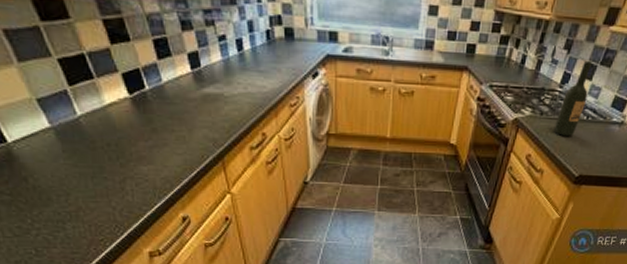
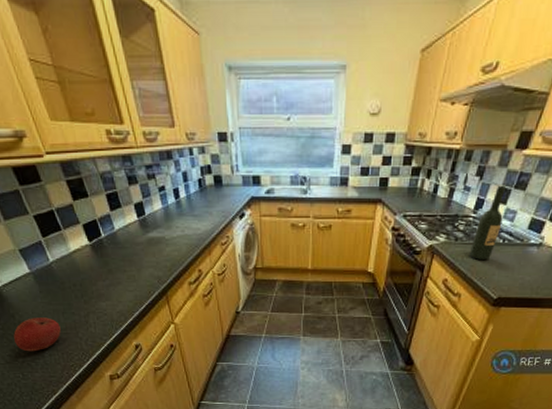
apple: none [25,182,89,223] -> present [13,317,61,352]

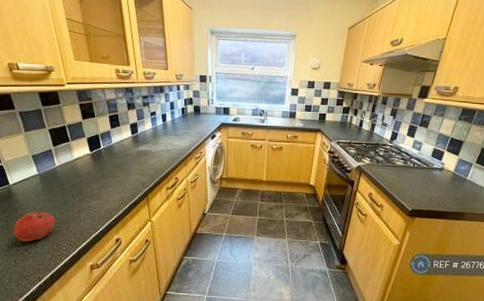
wine bottle: present [469,185,506,261] -> none [388,123,413,180]

